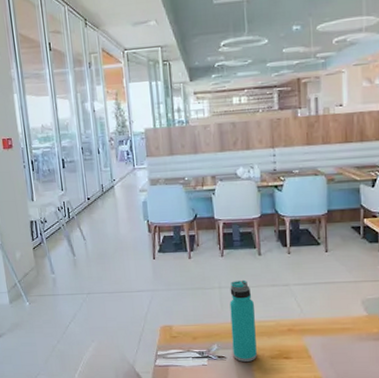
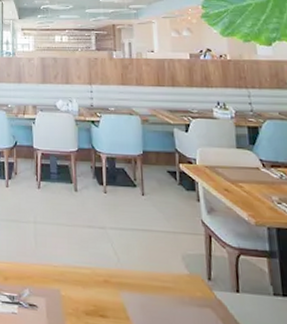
water bottle: present [229,279,257,362] -> none [44,216,71,316]

